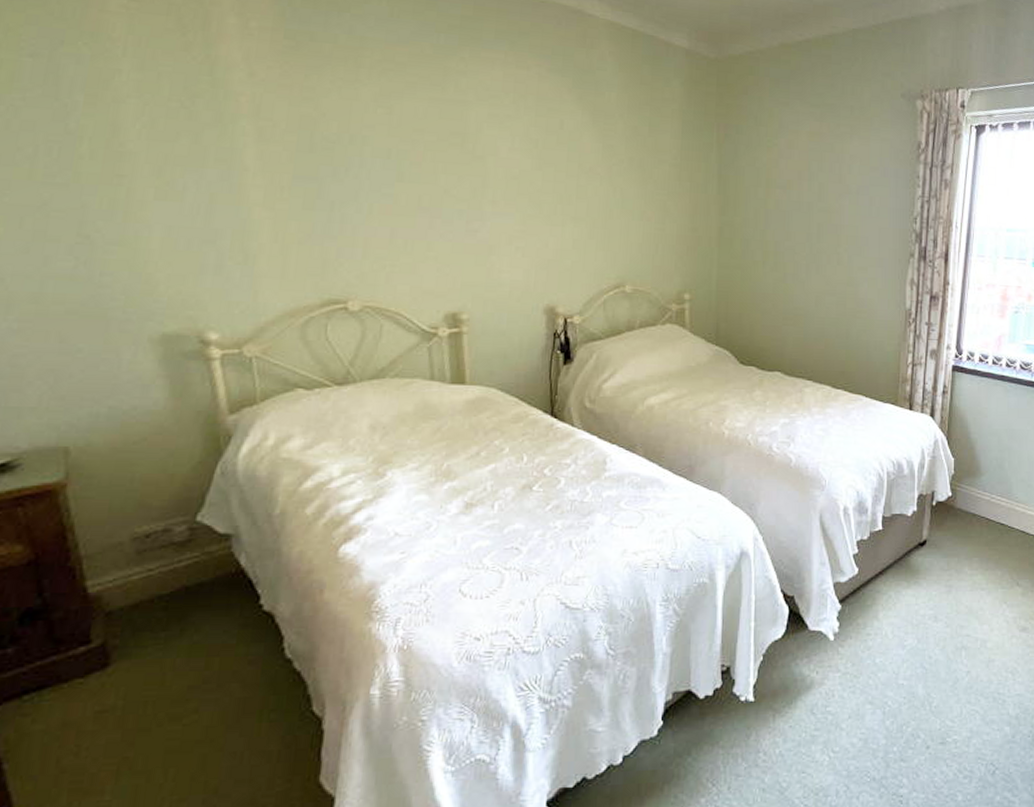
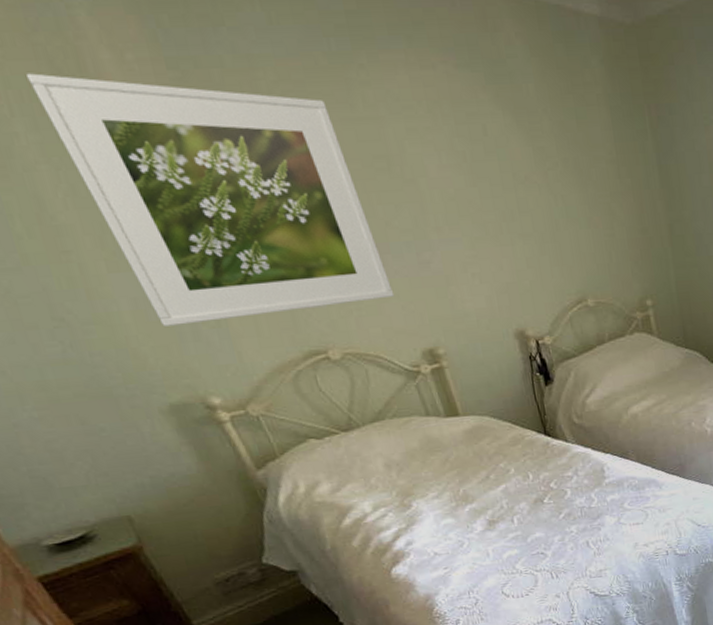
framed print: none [152,25,433,259] -> present [26,73,395,327]

